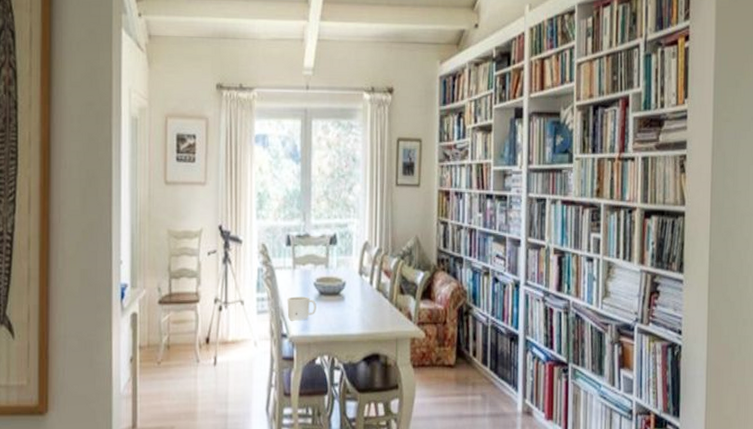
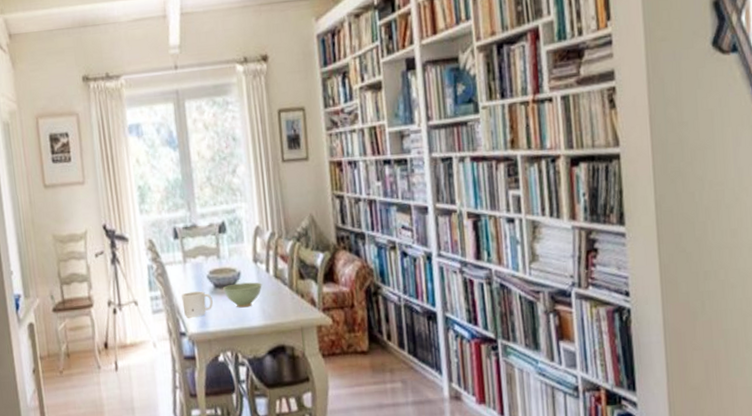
bowl: none [327,292,365,316] -> present [222,282,262,308]

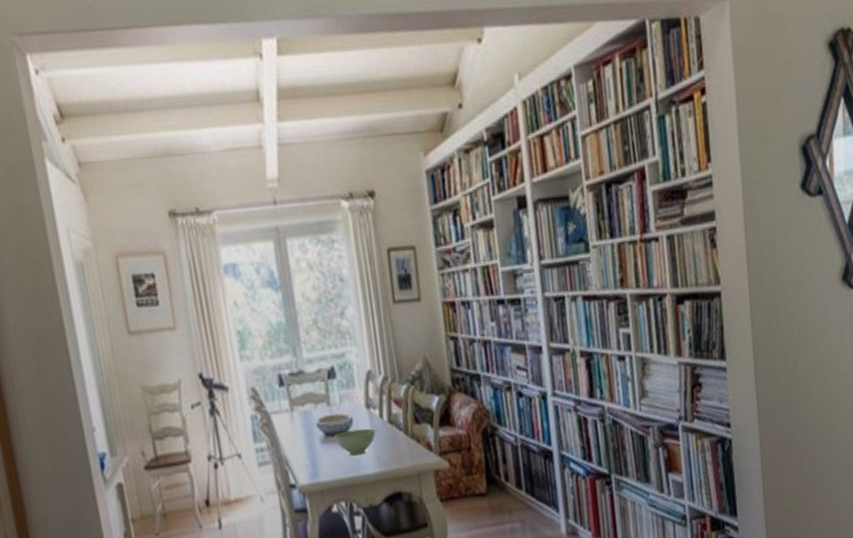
mug: present [181,291,213,318] -> none [289,440,324,469]

